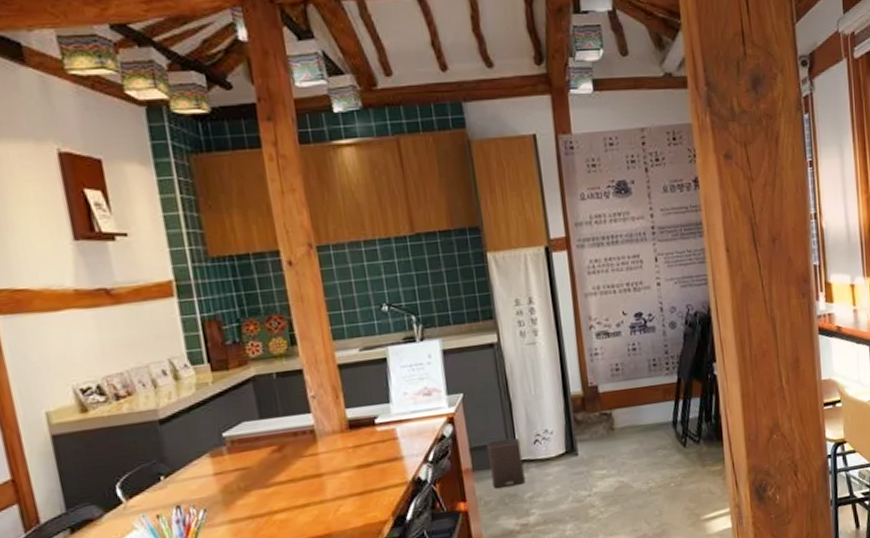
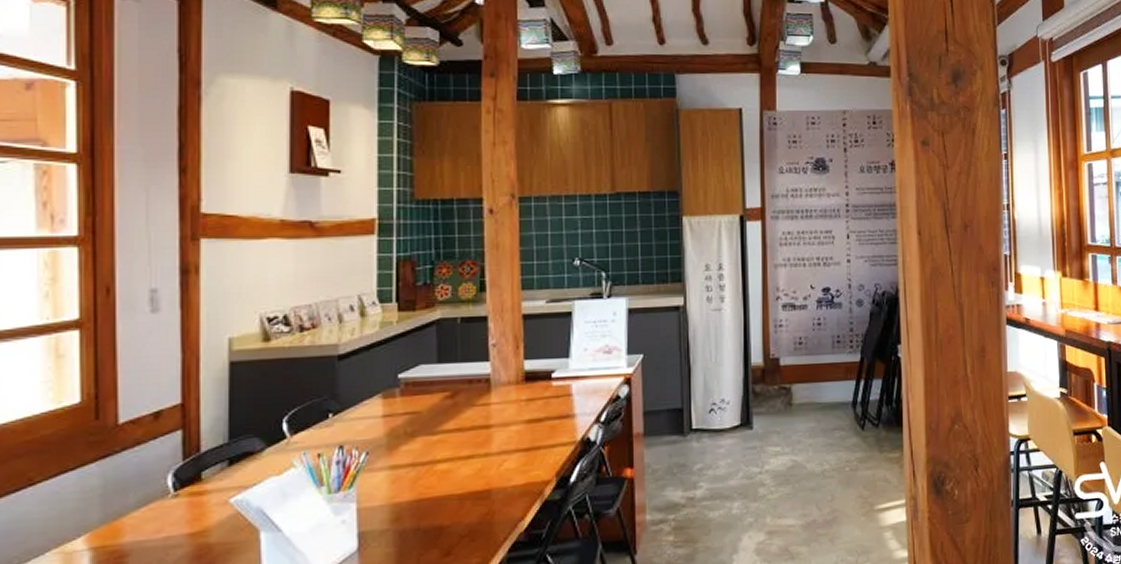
pedal bin: present [486,437,525,488] -> none [661,405,696,456]

